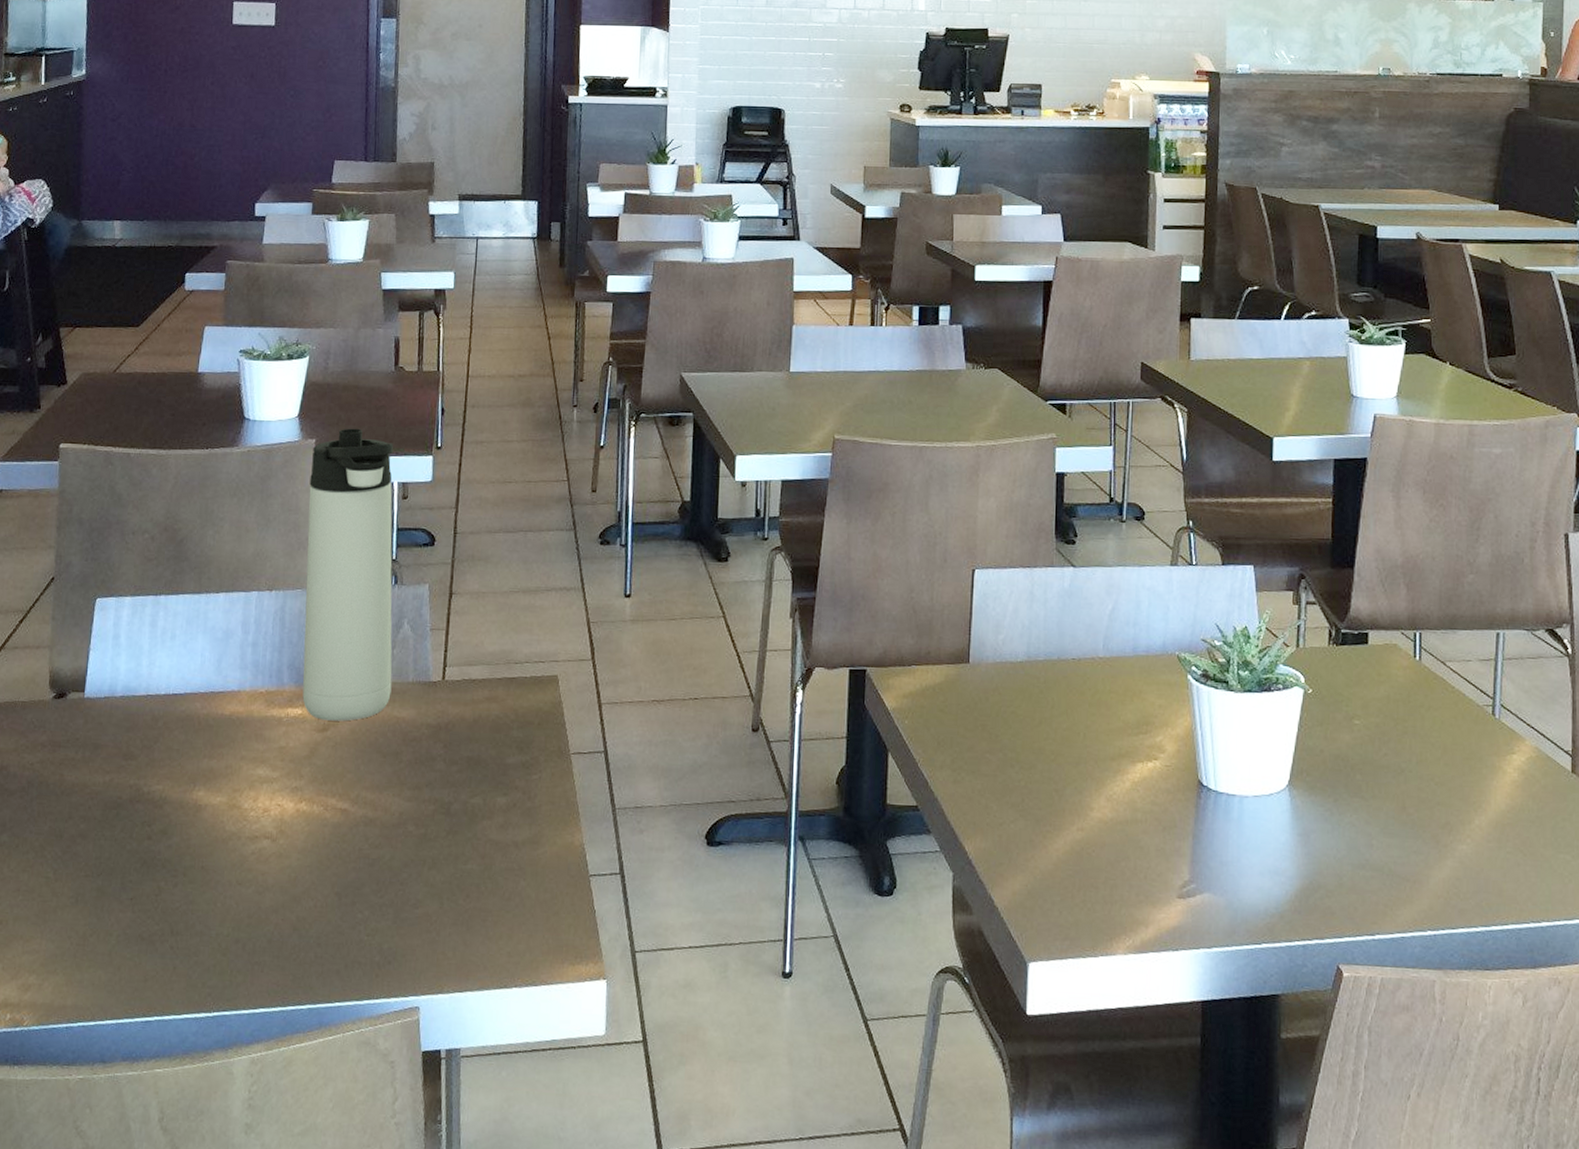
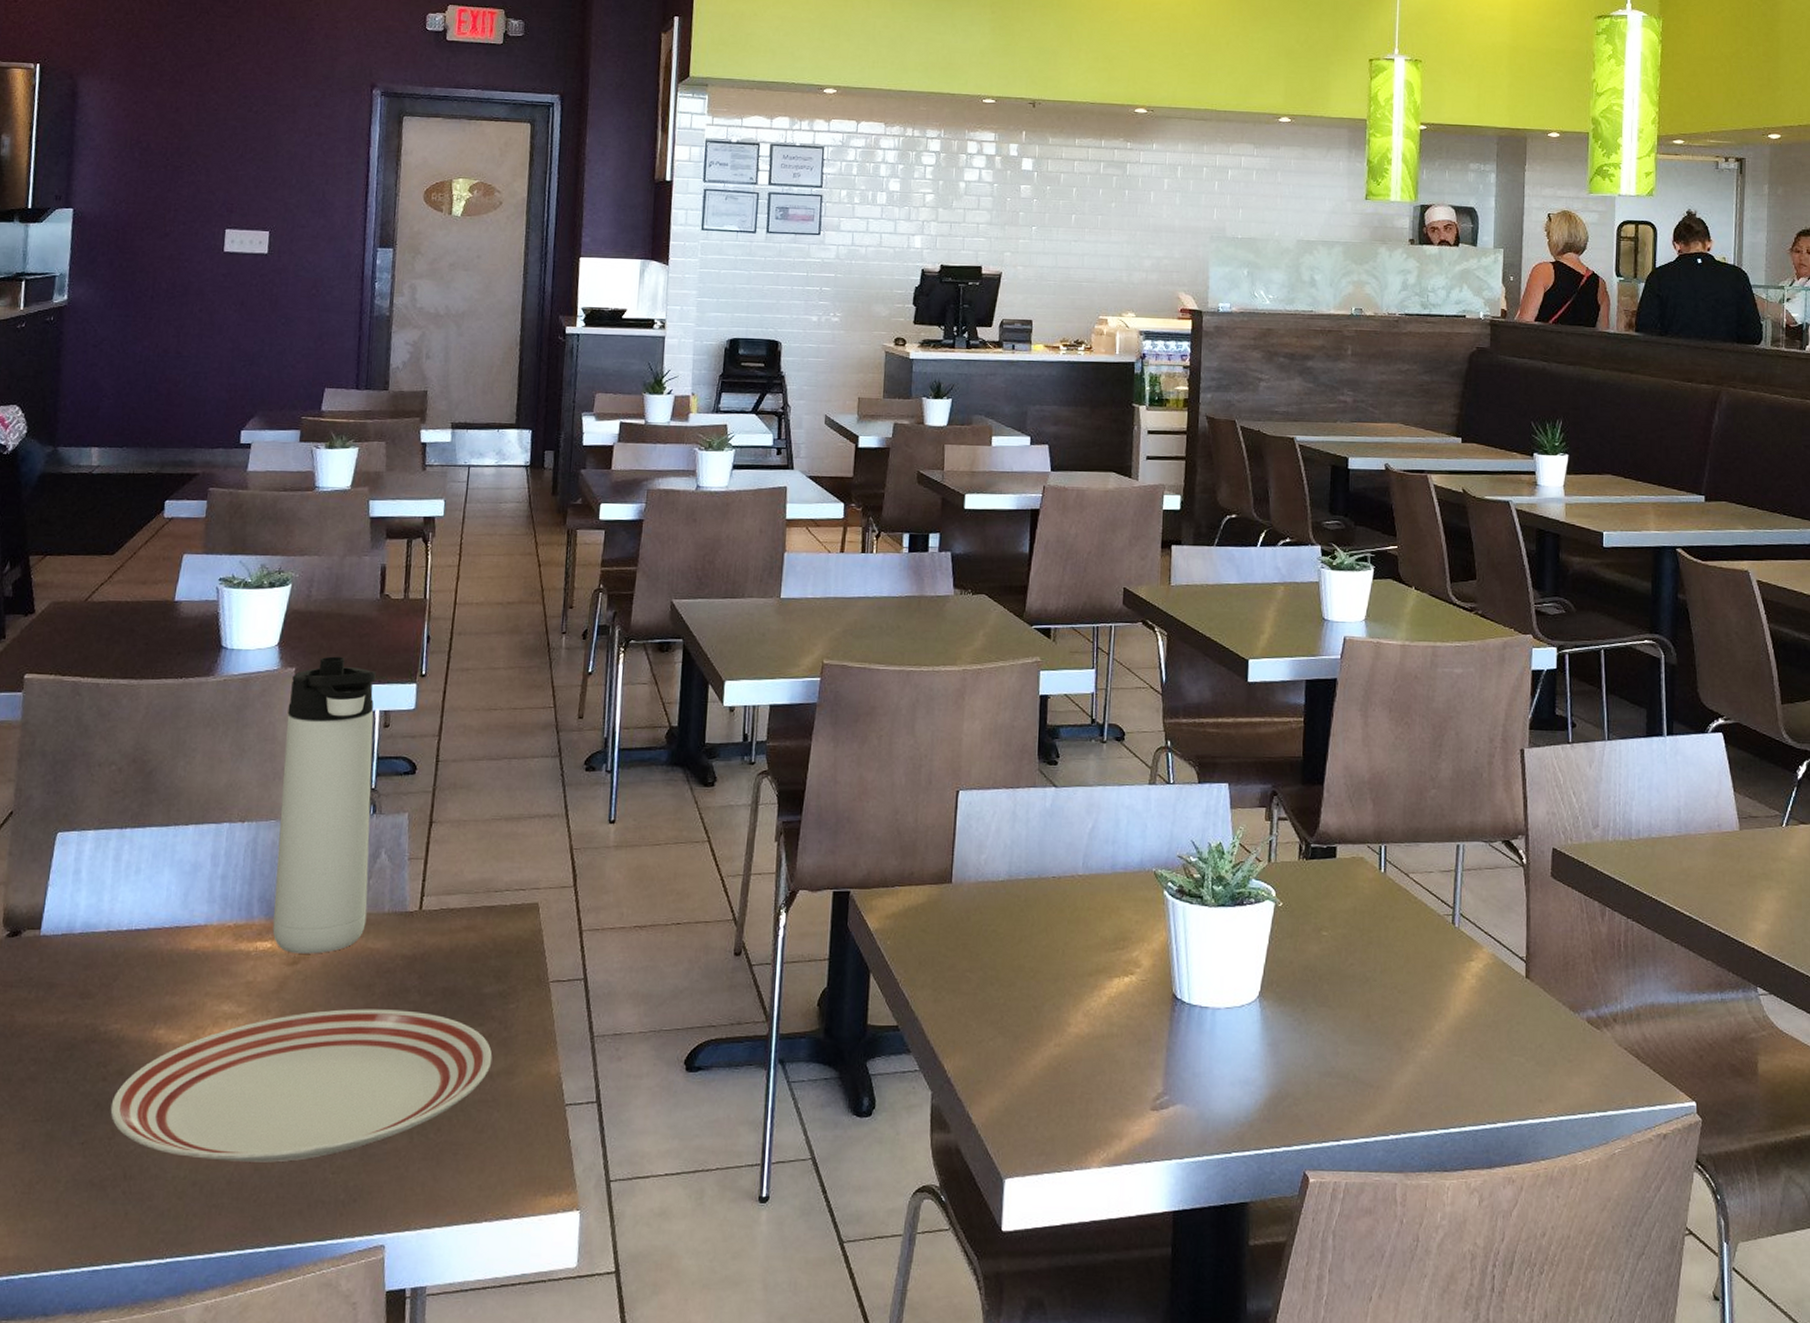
dinner plate: none [156,776,517,923] -> present [110,1008,493,1163]

